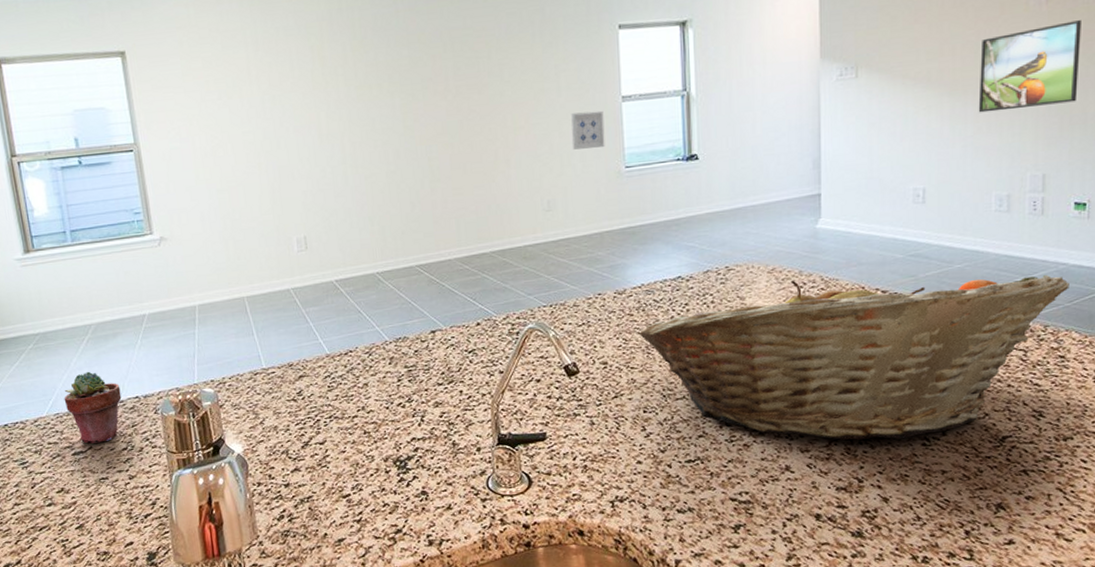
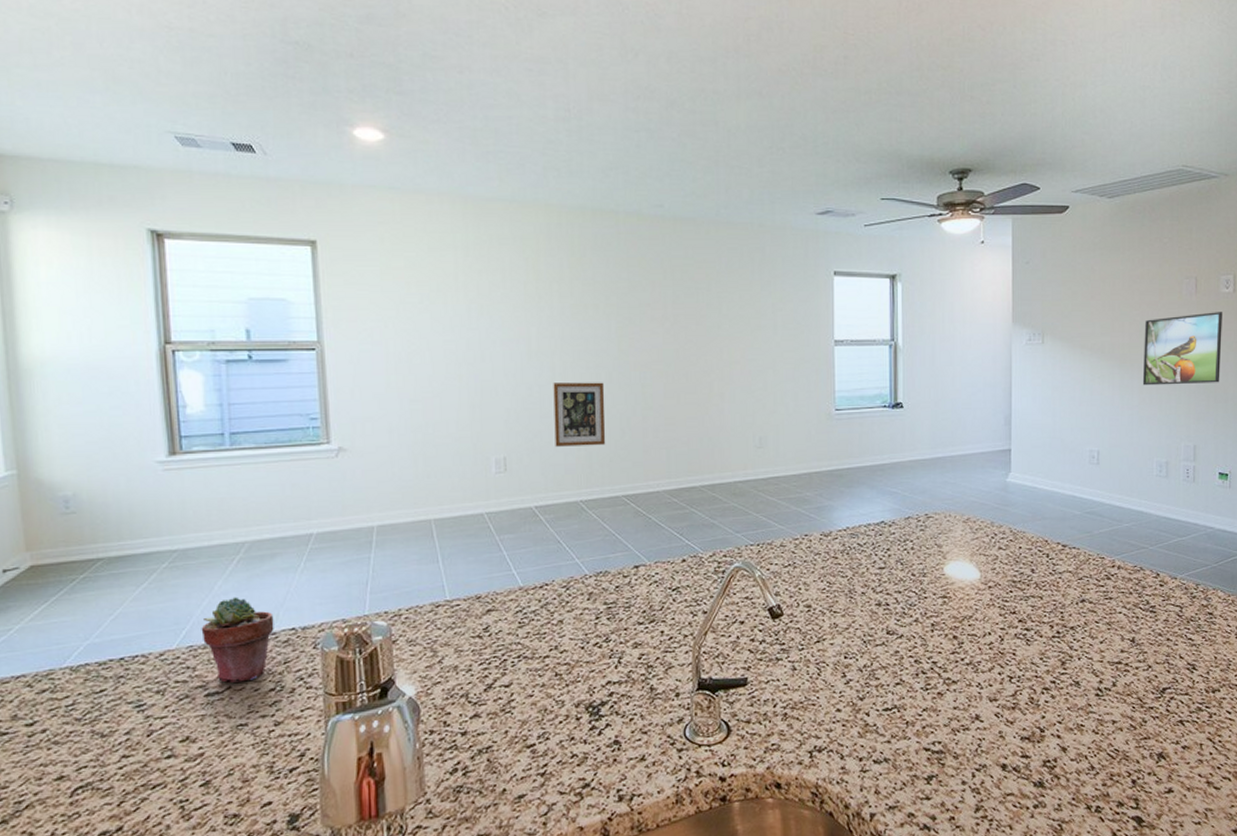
wall art: none [344,159,398,224] -> present [553,382,606,447]
wall art: present [571,110,605,150] -> none [785,352,817,389]
fruit basket: present [640,274,1070,440] -> none [843,530,1216,690]

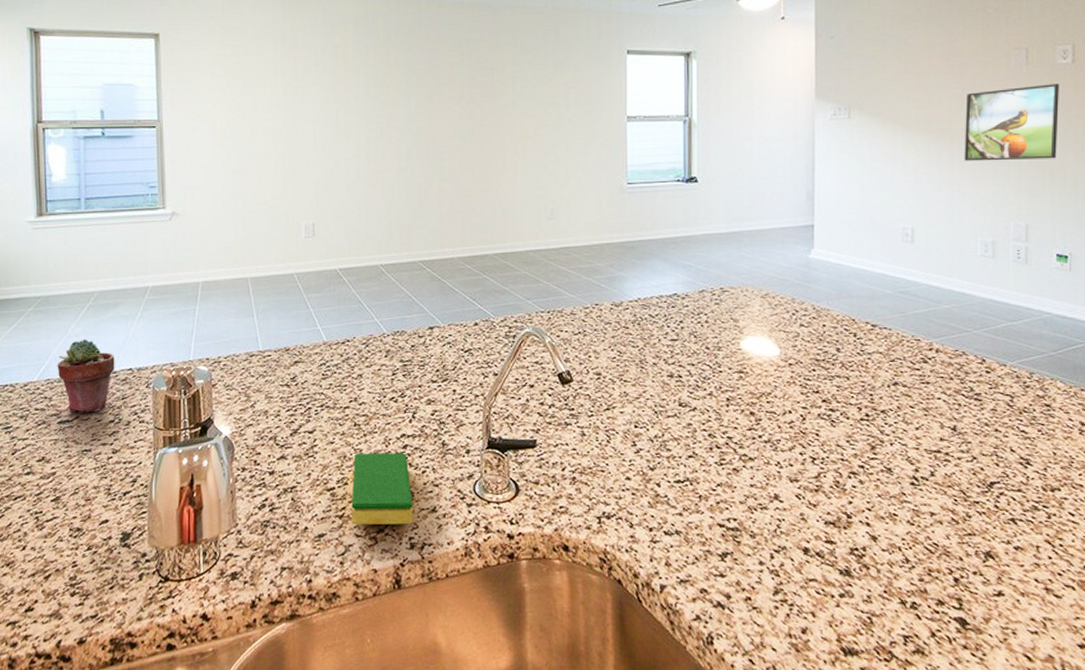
wall art: present [553,382,606,447] -> none [358,156,405,215]
dish sponge: none [554,701,621,782] -> present [351,453,413,525]

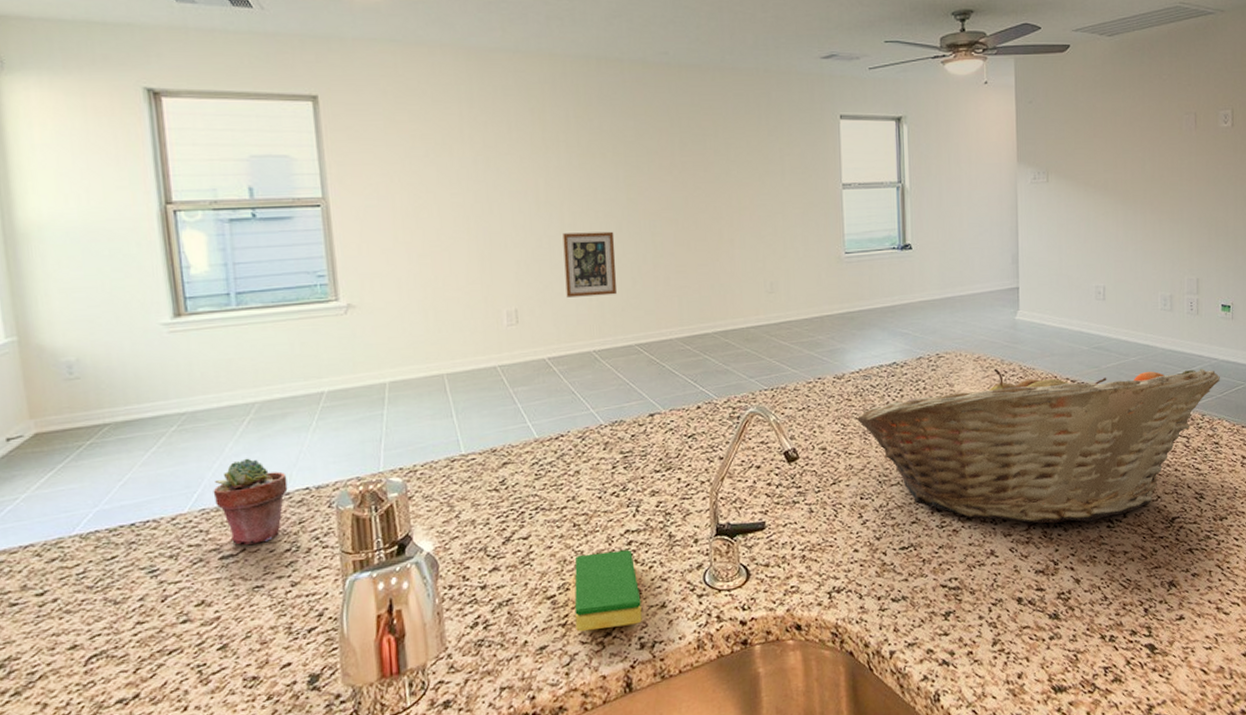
wall art: none [358,156,405,215] -> present [562,231,618,298]
fruit basket: none [634,306,1053,476] -> present [857,368,1220,524]
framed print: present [964,84,1059,161] -> none [1145,146,1222,221]

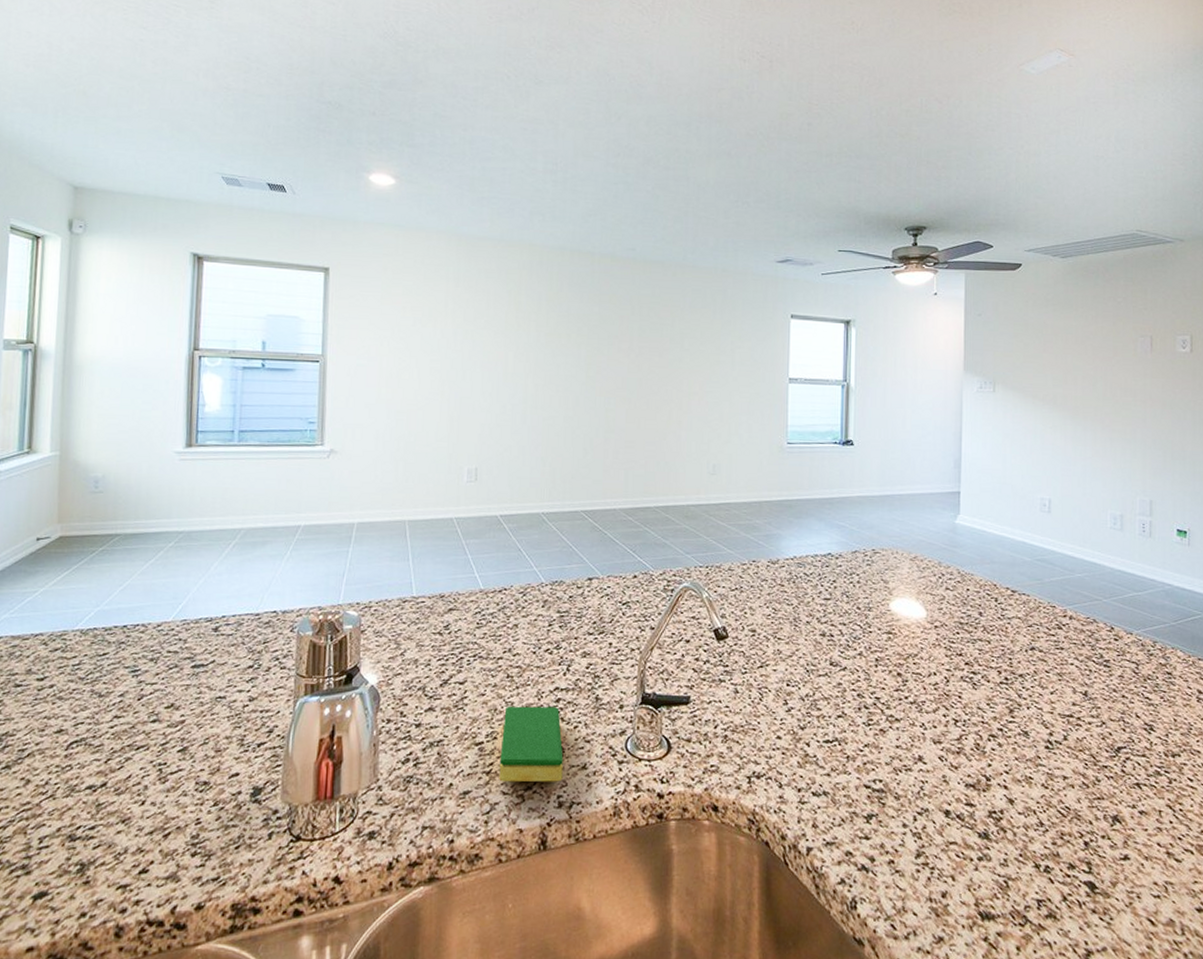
potted succulent: present [213,458,288,545] -> none [195,578,259,657]
wall art: present [562,231,618,298] -> none [522,403,572,463]
fruit basket: present [857,368,1220,524] -> none [789,570,1174,740]

